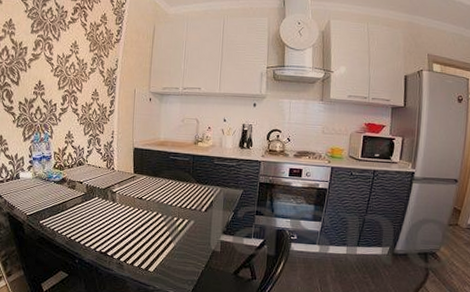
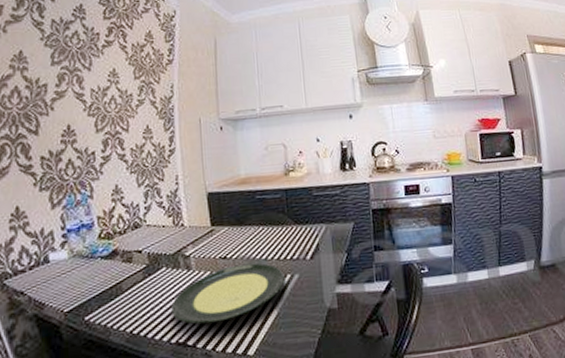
plate: none [99,205,184,244] -> present [171,263,285,324]

